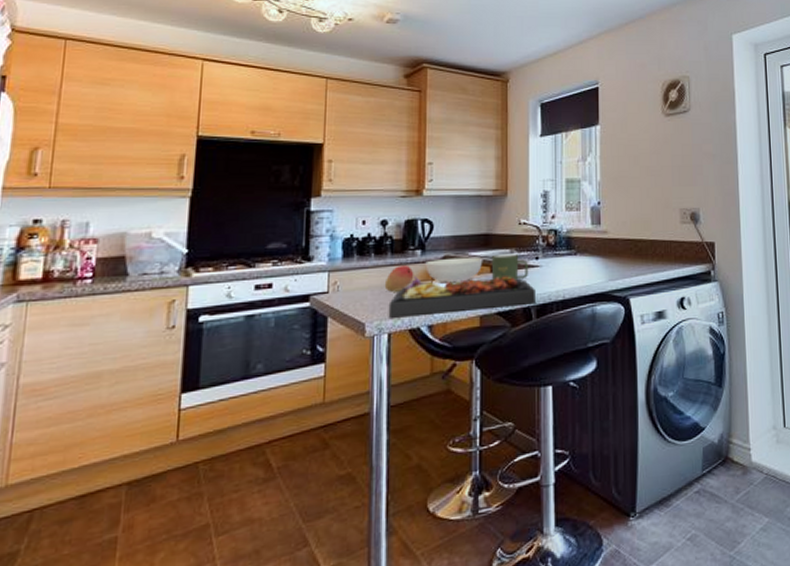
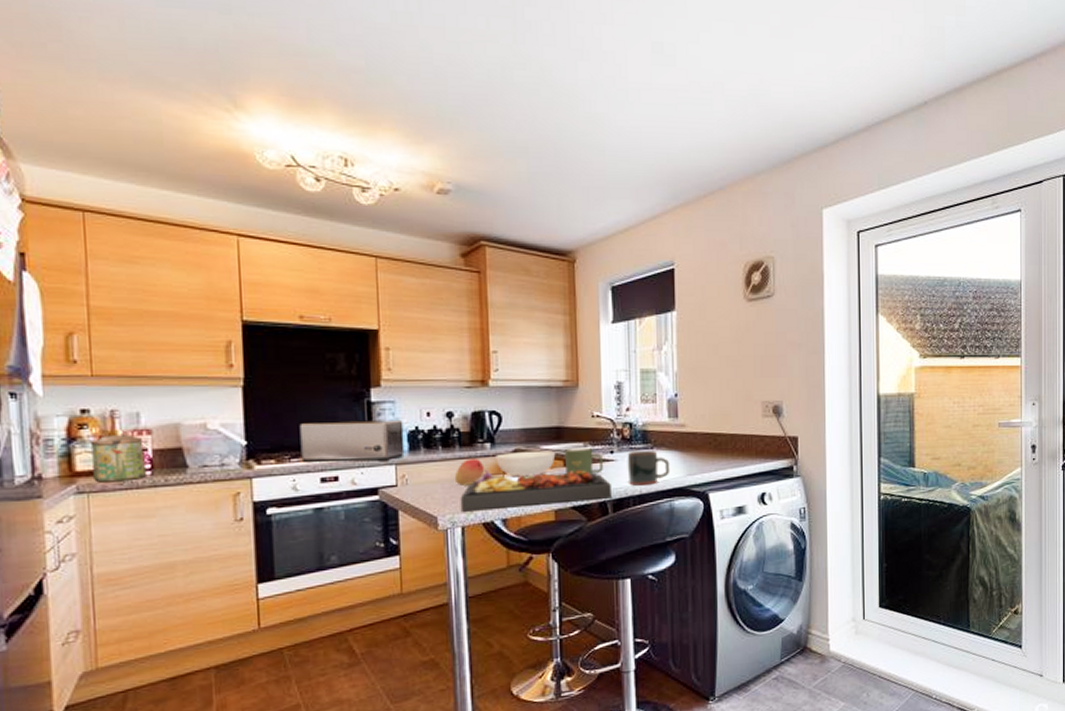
canister: none [35,244,89,291] -> present [91,435,146,483]
toaster: none [238,227,339,271] -> present [299,419,405,464]
mug: none [551,256,593,291] -> present [627,450,671,486]

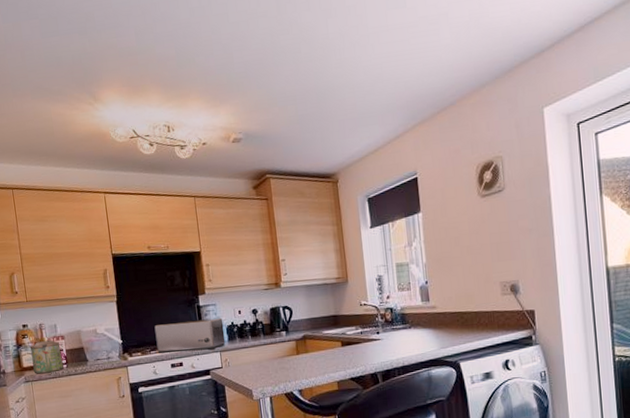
fruit: present [454,459,485,486] -> none [261,344,283,365]
food platter: present [460,469,611,512] -> none [267,348,380,385]
bowl: present [496,450,556,479] -> none [290,334,335,358]
mug: present [564,447,603,476] -> none [340,330,372,353]
mug: present [627,450,671,486] -> none [390,329,427,359]

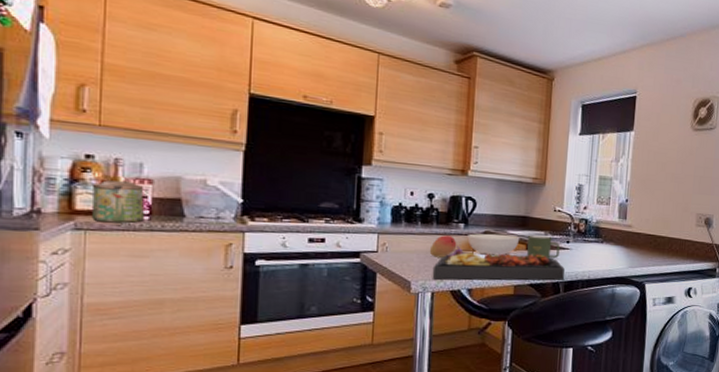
toaster: present [154,317,226,354] -> none [292,188,389,231]
fruit: none [261,344,283,365] -> present [429,235,457,258]
food platter: none [267,348,380,385] -> present [432,245,565,280]
bowl: none [290,334,335,358] -> present [467,233,520,257]
mug: none [340,330,372,353] -> present [526,235,560,260]

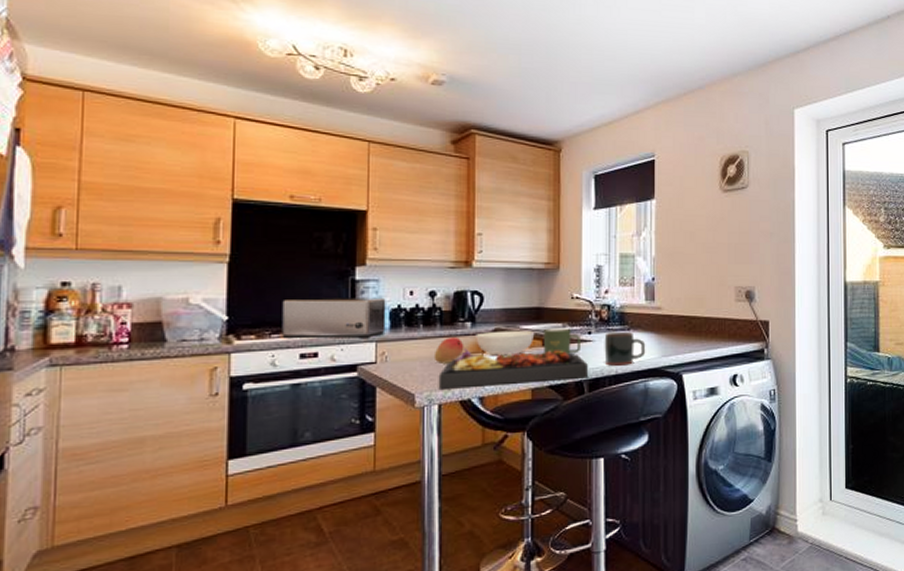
canister: present [92,180,145,224] -> none [68,308,123,356]
toaster: none [292,188,389,231] -> present [282,297,386,339]
mug: none [579,242,616,272] -> present [604,331,646,366]

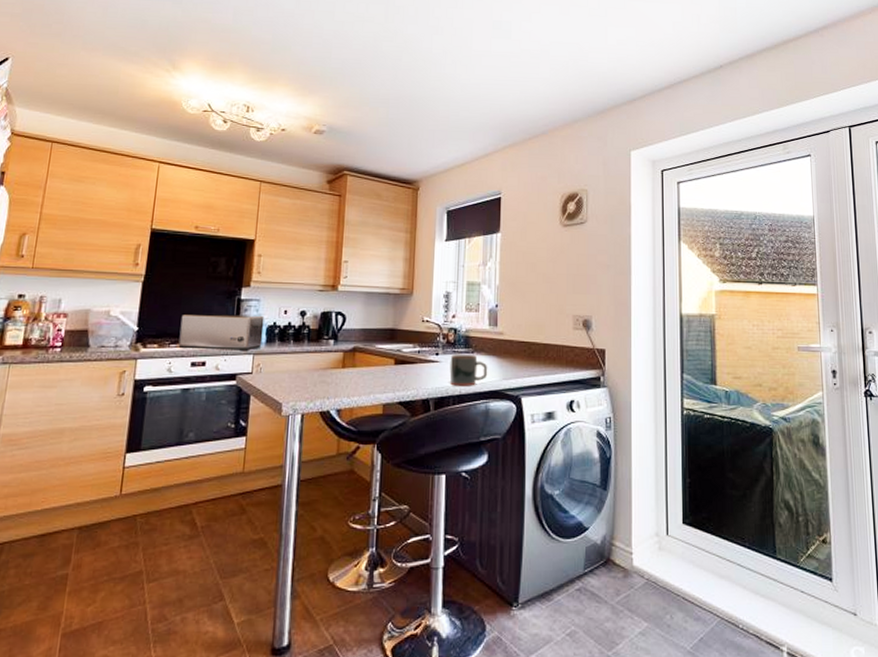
fruit: present [433,337,464,364] -> none [300,353,327,377]
food platter: present [438,348,588,389] -> none [302,363,434,400]
bowl: present [476,330,535,357] -> none [337,349,389,373]
mug: present [543,328,580,355] -> none [395,348,429,374]

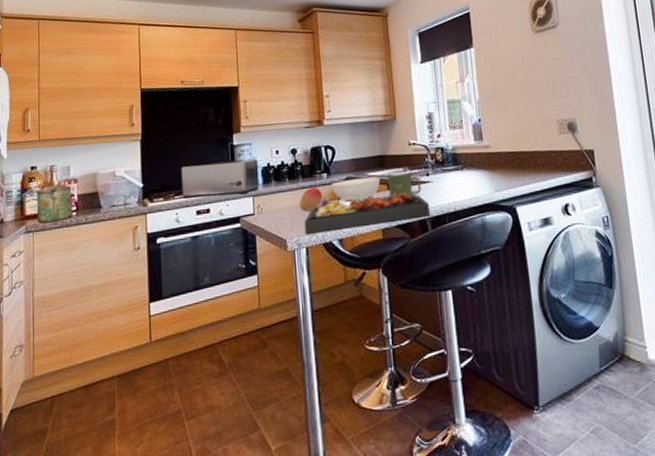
canister: none [16,317,60,356] -> present [37,184,72,224]
fruit: none [300,353,327,377] -> present [299,187,323,212]
food platter: none [302,363,434,400] -> present [304,191,430,234]
bowl: none [337,349,389,373] -> present [331,177,381,203]
mug: none [395,348,429,374] -> present [387,171,421,197]
mug: present [449,353,488,386] -> none [441,170,480,204]

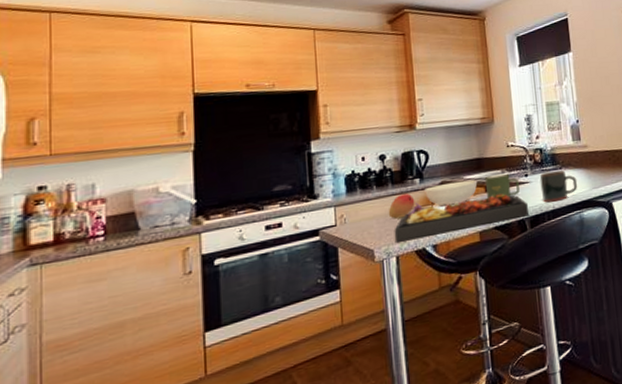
canister: present [37,184,72,224] -> none [47,205,99,254]
toaster: present [181,158,260,200] -> none [246,166,343,215]
mug: none [441,170,480,204] -> present [539,170,578,203]

